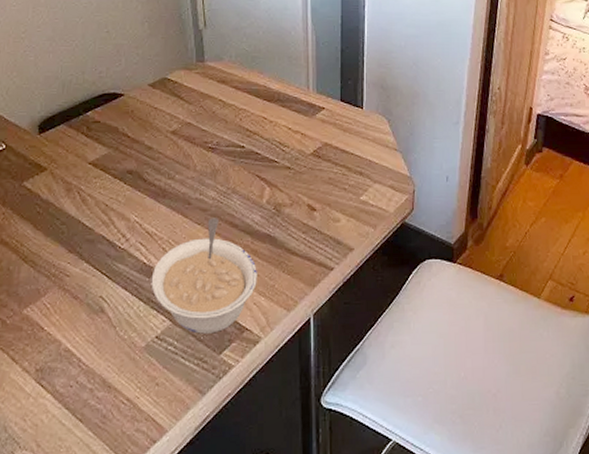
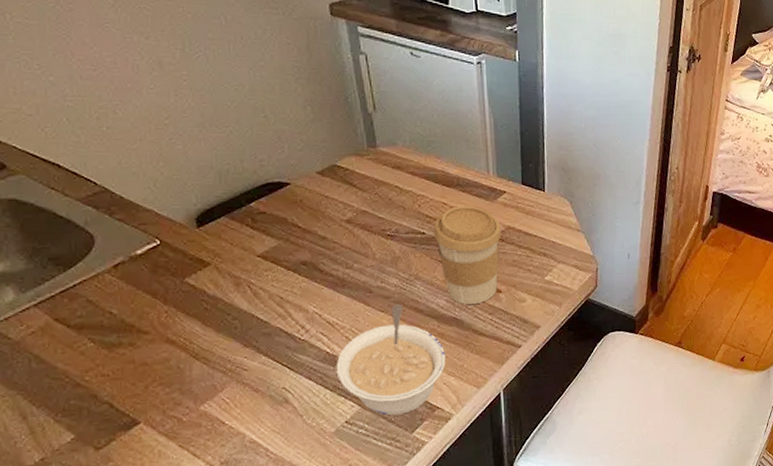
coffee cup: none [252,121,319,222] -> present [433,206,502,305]

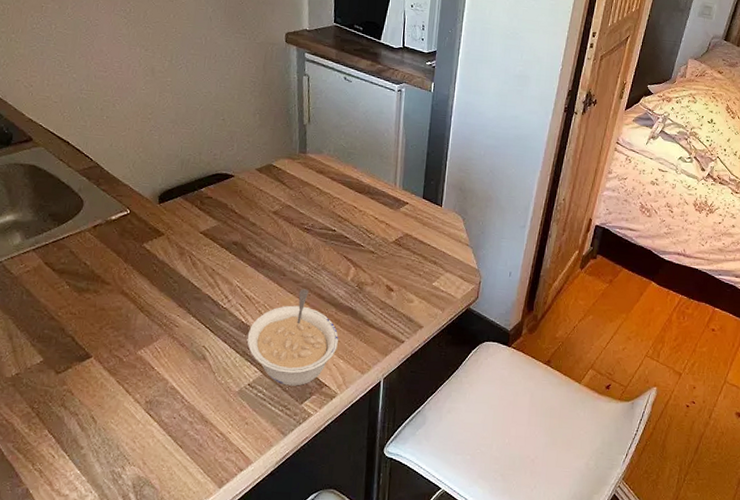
coffee cup: present [433,206,502,305] -> none [342,211,401,299]

